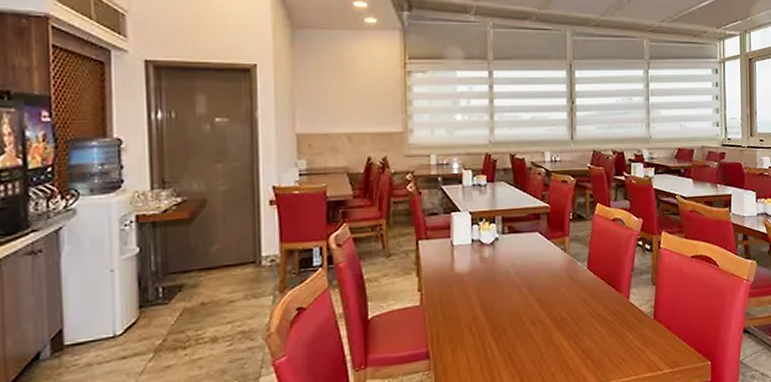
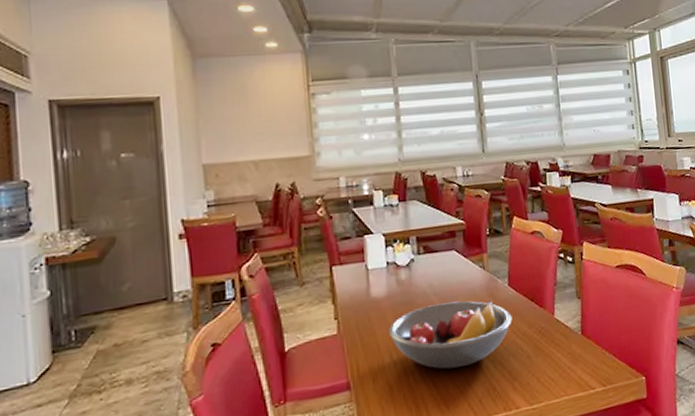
fruit bowl: none [469,280,589,345] -> present [388,300,512,370]

